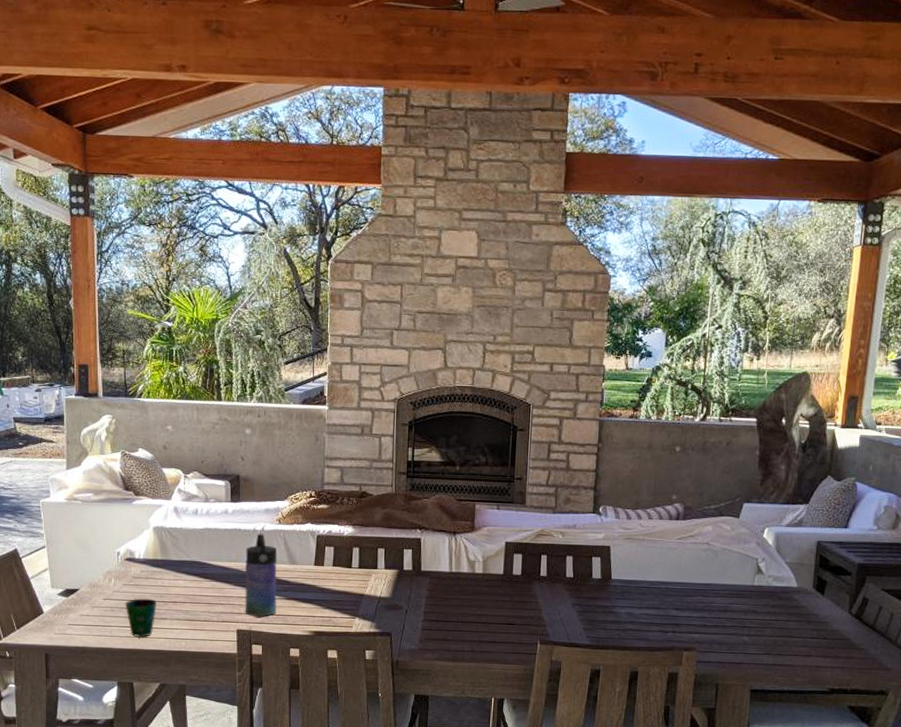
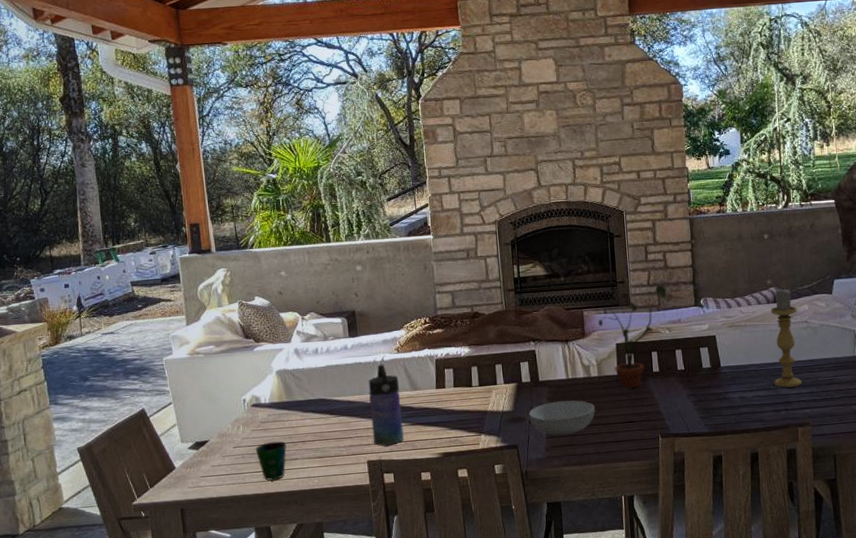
serving bowl: none [406,593,475,629] -> present [529,400,595,436]
potted plant: none [489,486,566,591] -> present [598,284,668,389]
candle holder: none [664,505,700,610] -> present [770,288,802,388]

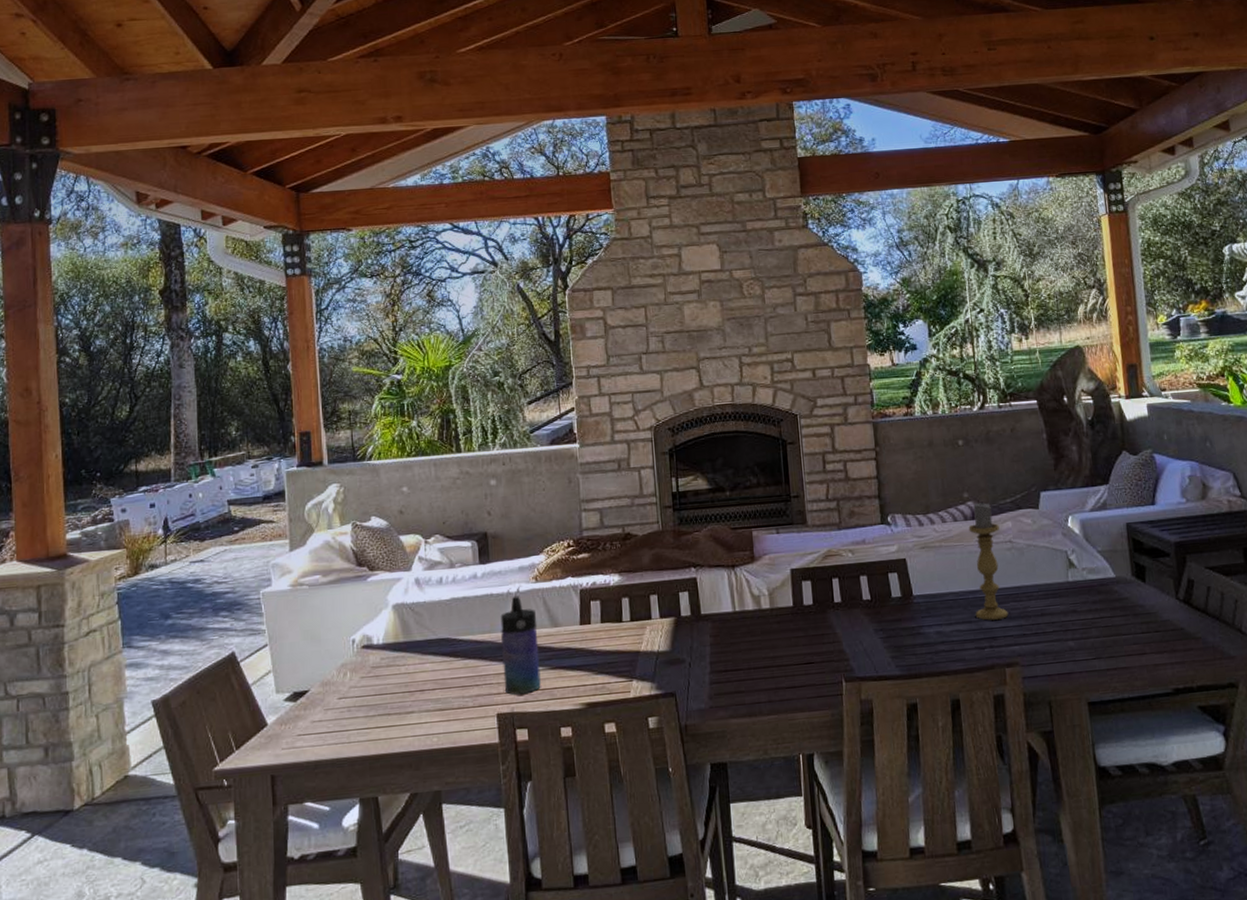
cup: present [255,441,287,481] -> none [364,690,401,739]
serving bowl: present [529,400,595,436] -> none [689,637,767,681]
potted plant: present [598,284,668,389] -> none [769,499,850,624]

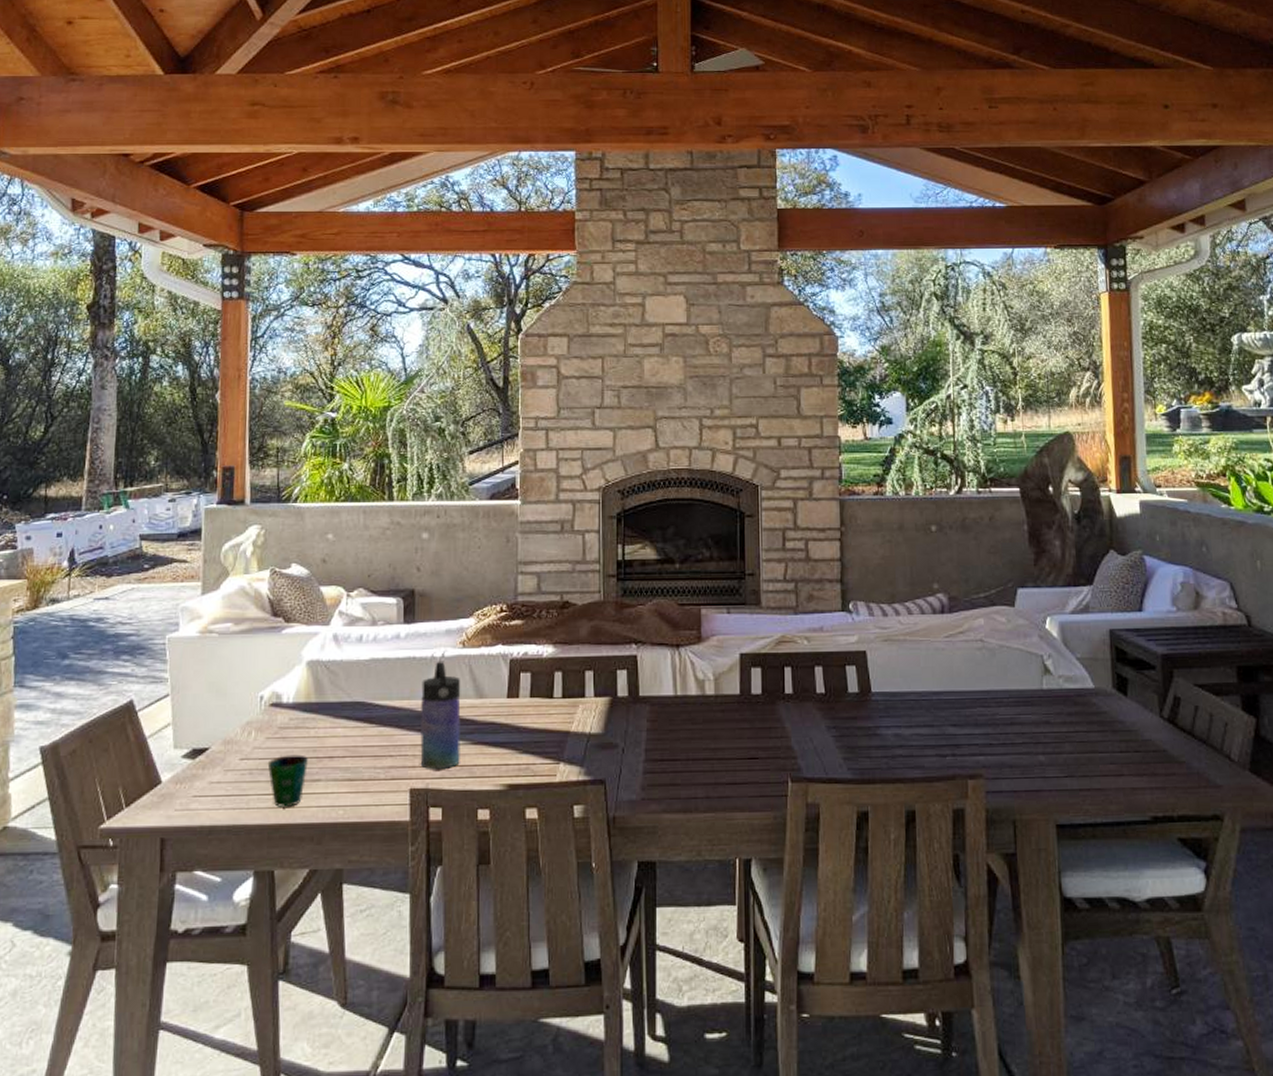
cup: none [364,690,401,739] -> present [267,754,308,807]
candle holder: present [968,502,1009,621] -> none [936,594,975,726]

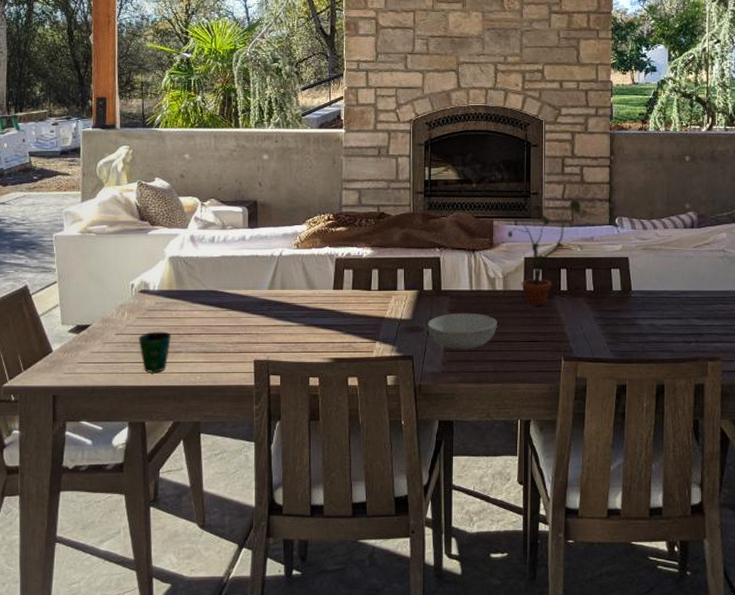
water bottle: present [420,661,461,769] -> none [262,259,296,345]
serving bowl: none [623,724,708,771] -> present [428,312,497,349]
potted plant: none [719,580,808,714] -> present [508,199,582,306]

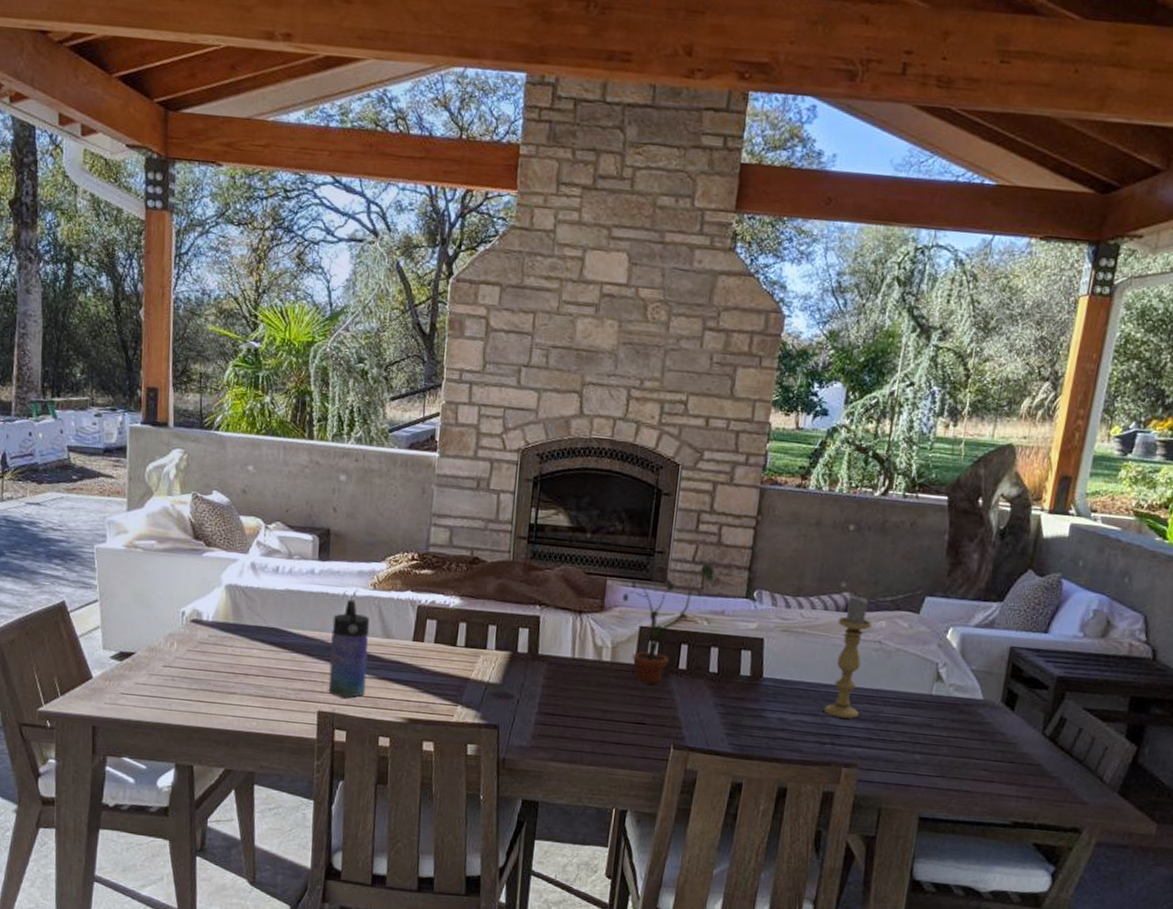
cup: present [138,331,171,373] -> none [188,667,225,713]
water bottle: none [262,259,296,345] -> present [328,599,370,698]
serving bowl: present [428,312,497,349] -> none [518,682,600,725]
candle holder: none [685,213,715,318] -> present [823,595,872,719]

